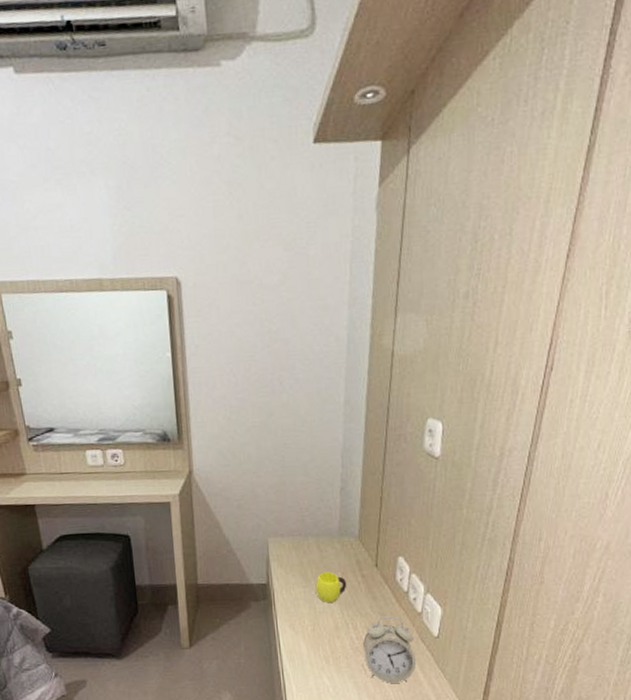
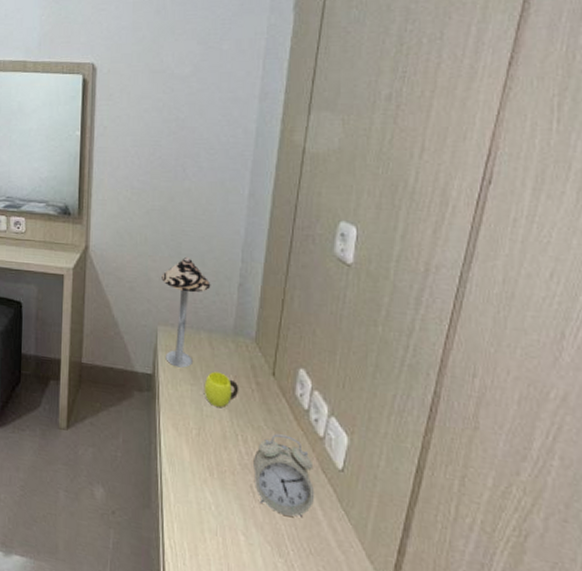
table lamp: none [267,468,315,573] -> present [161,256,211,368]

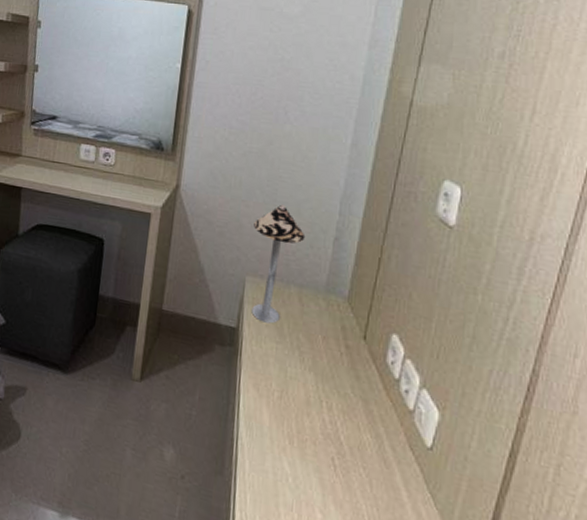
cup: present [204,371,239,407] -> none [289,330,328,370]
alarm clock: present [254,434,315,517] -> none [336,403,401,496]

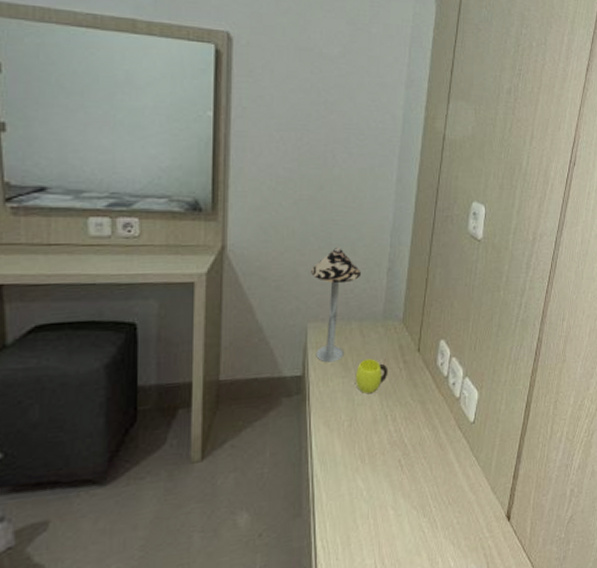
cup: none [289,330,328,370] -> present [355,358,389,393]

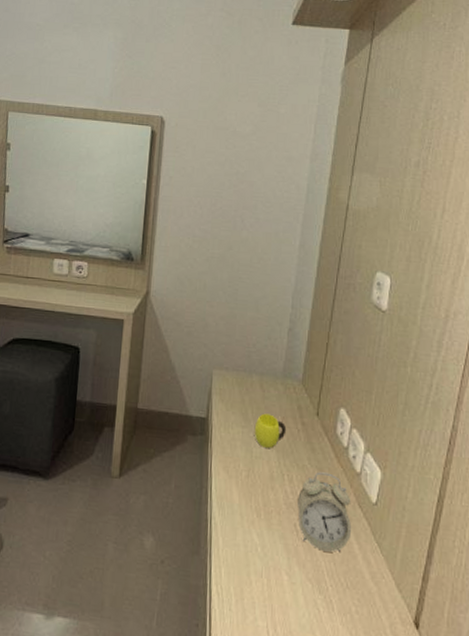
table lamp: present [311,246,362,363] -> none [218,302,264,411]
alarm clock: none [401,404,453,478] -> present [298,472,352,552]

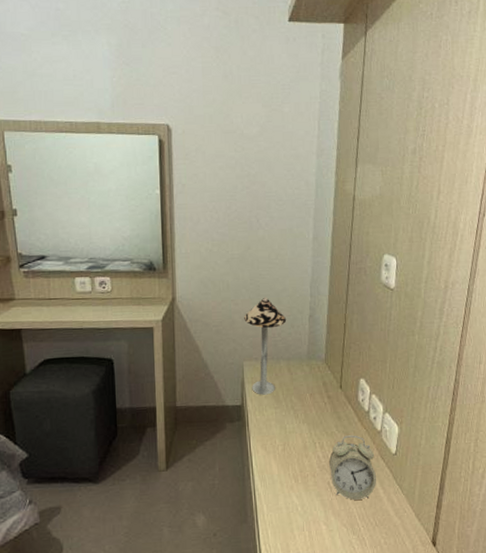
table lamp: none [218,302,264,411] -> present [244,297,287,395]
cup: present [254,413,287,448] -> none [286,393,315,423]

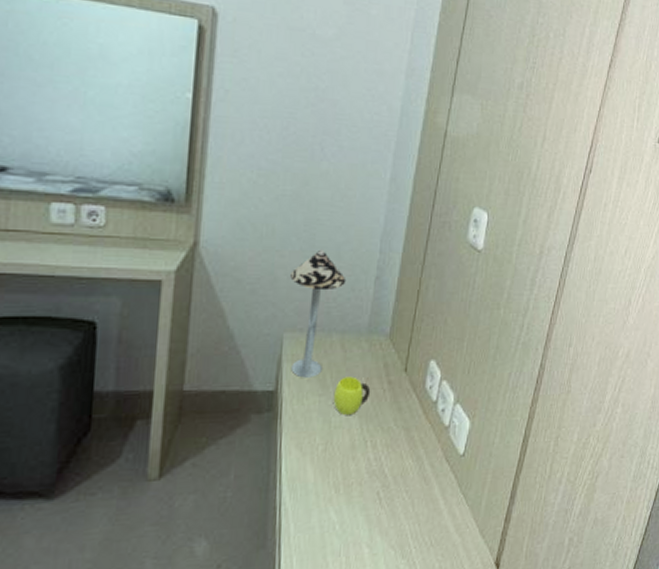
cup: none [286,393,315,423] -> present [333,376,371,415]
alarm clock: present [329,435,377,500] -> none [381,431,439,514]

